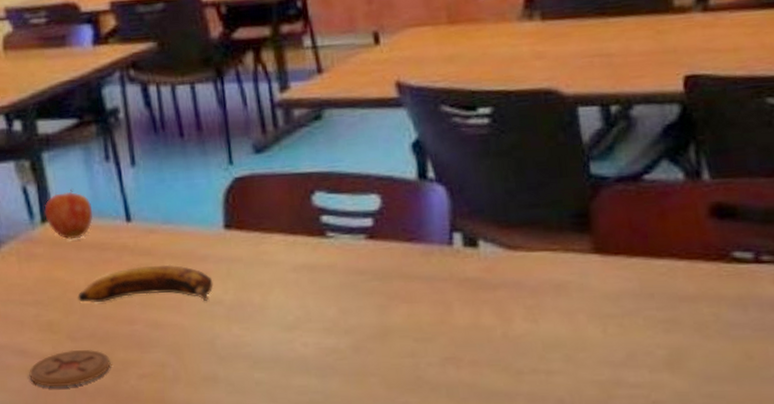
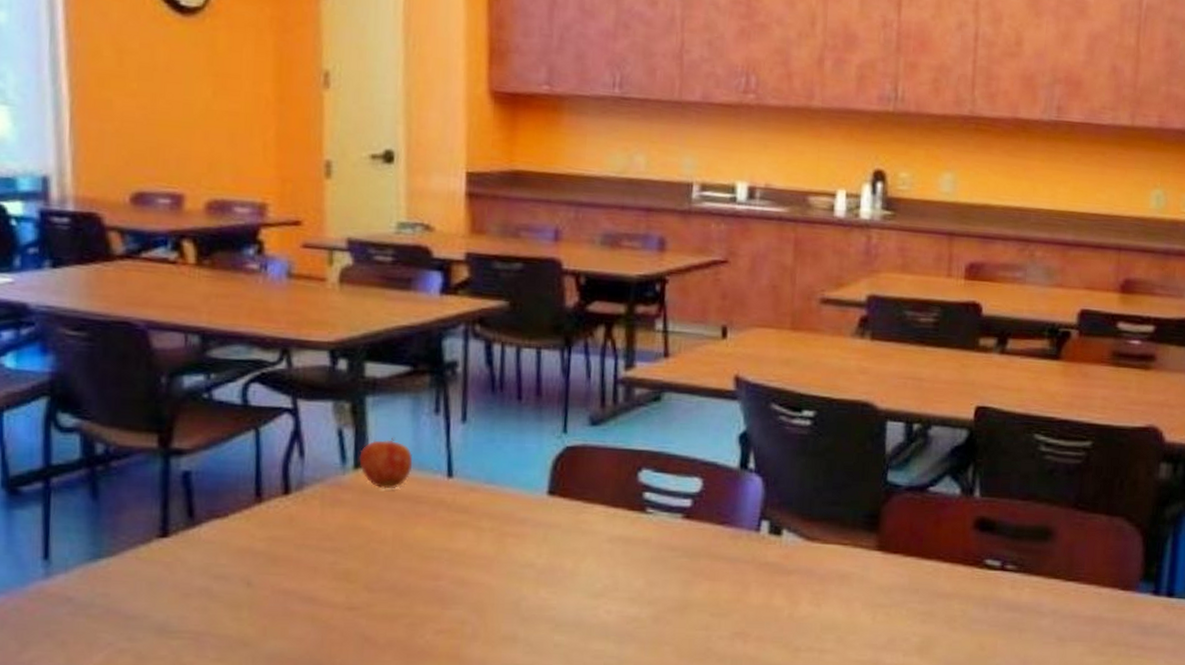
coaster: present [29,349,111,388] -> none [315,600,408,638]
banana: present [77,264,214,303] -> none [382,523,528,563]

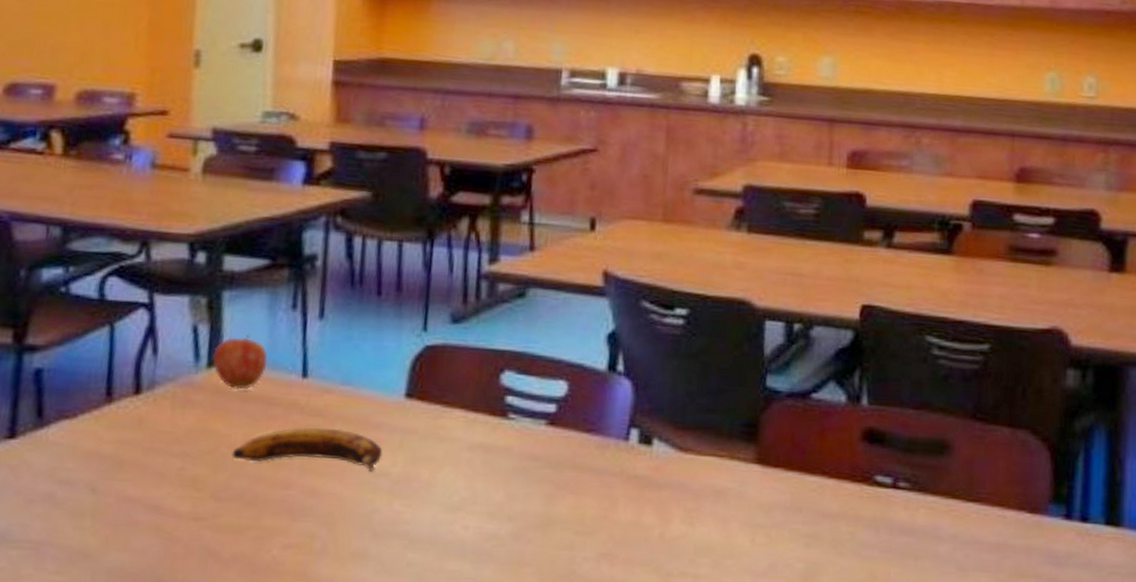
banana: none [382,523,528,563] -> present [231,427,383,472]

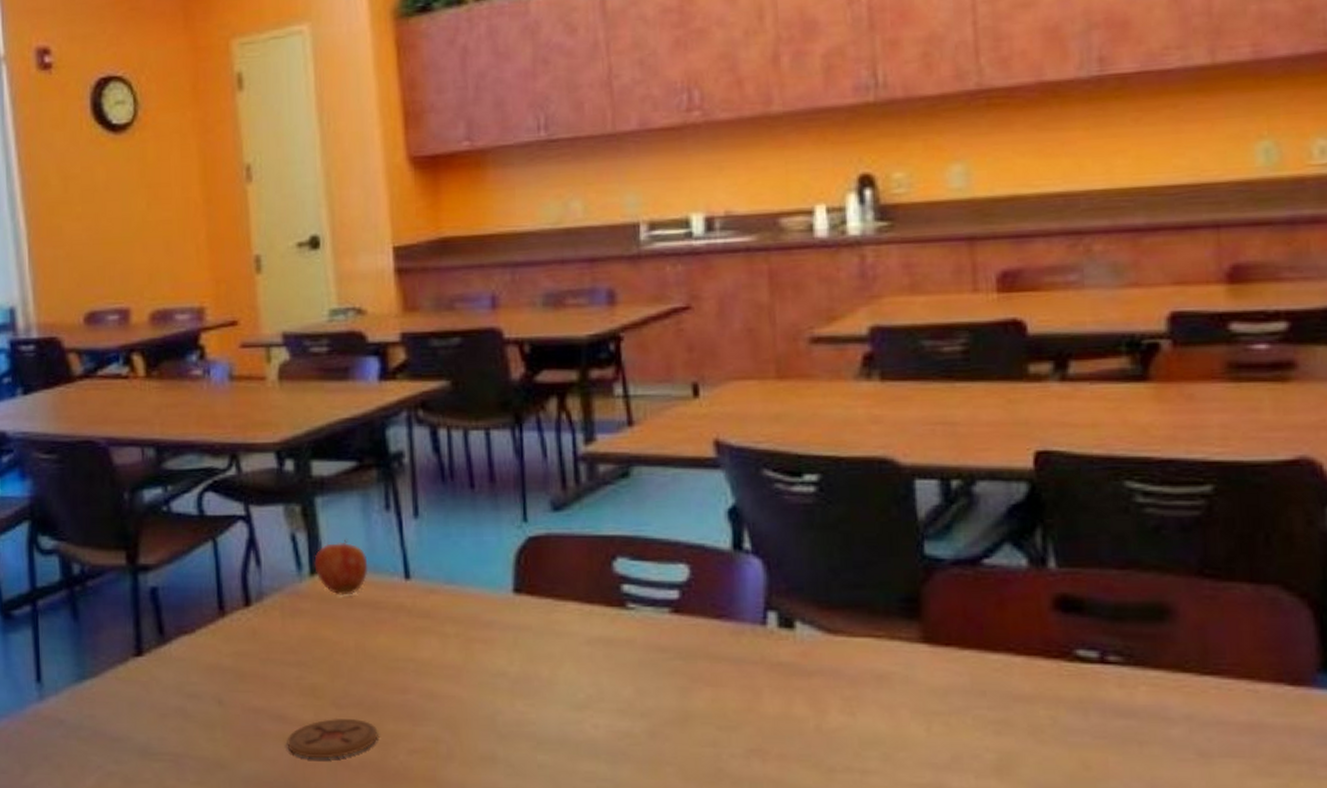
coaster: none [158,510,255,551] -> present [287,717,378,759]
banana: present [231,427,383,472] -> none [346,629,498,672]

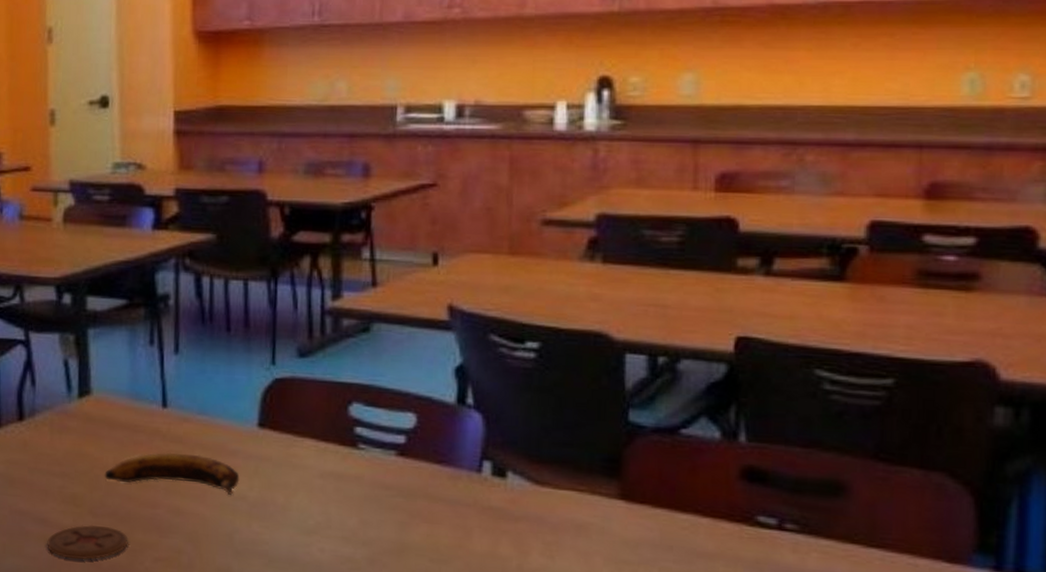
apple: present [314,539,368,596] -> none [83,368,131,418]
banana: none [346,629,498,672] -> present [104,452,240,495]

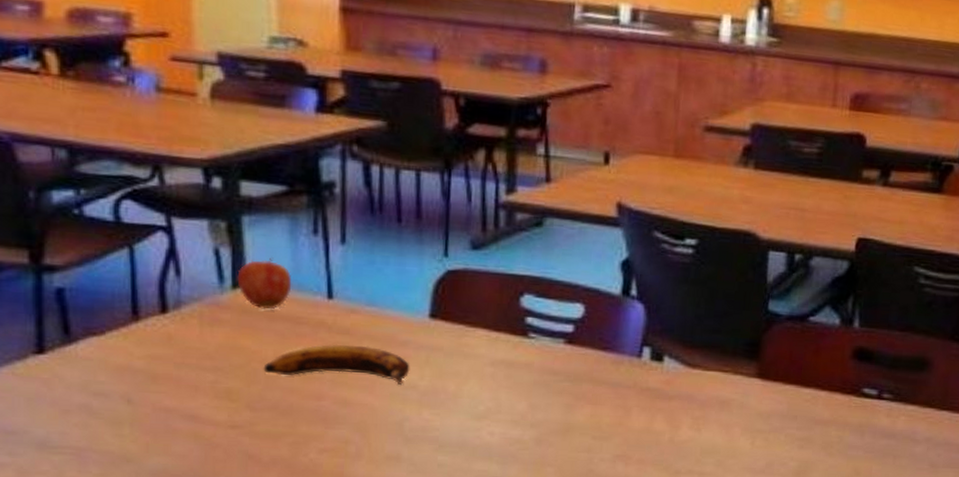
coaster: present [47,524,128,560] -> none [198,419,291,455]
apple: none [83,368,131,418] -> present [237,257,292,310]

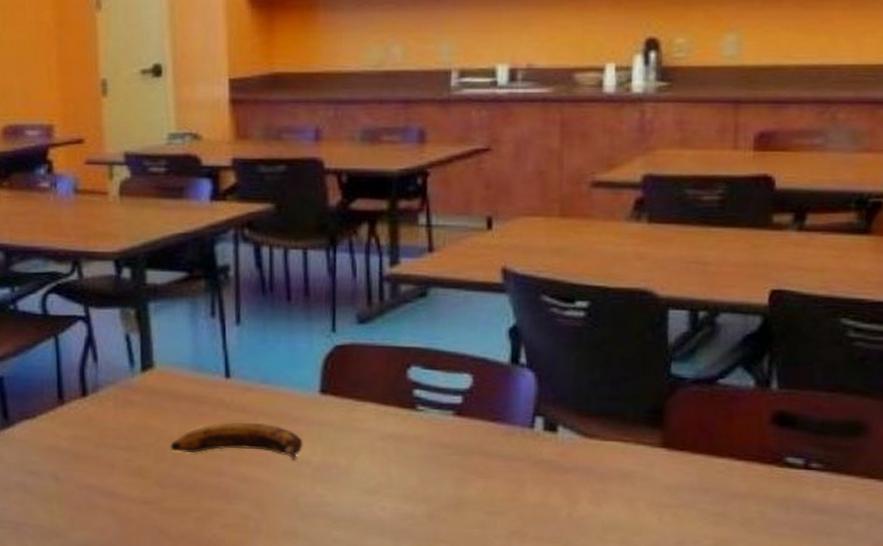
apple: present [237,257,292,310] -> none [145,340,193,390]

